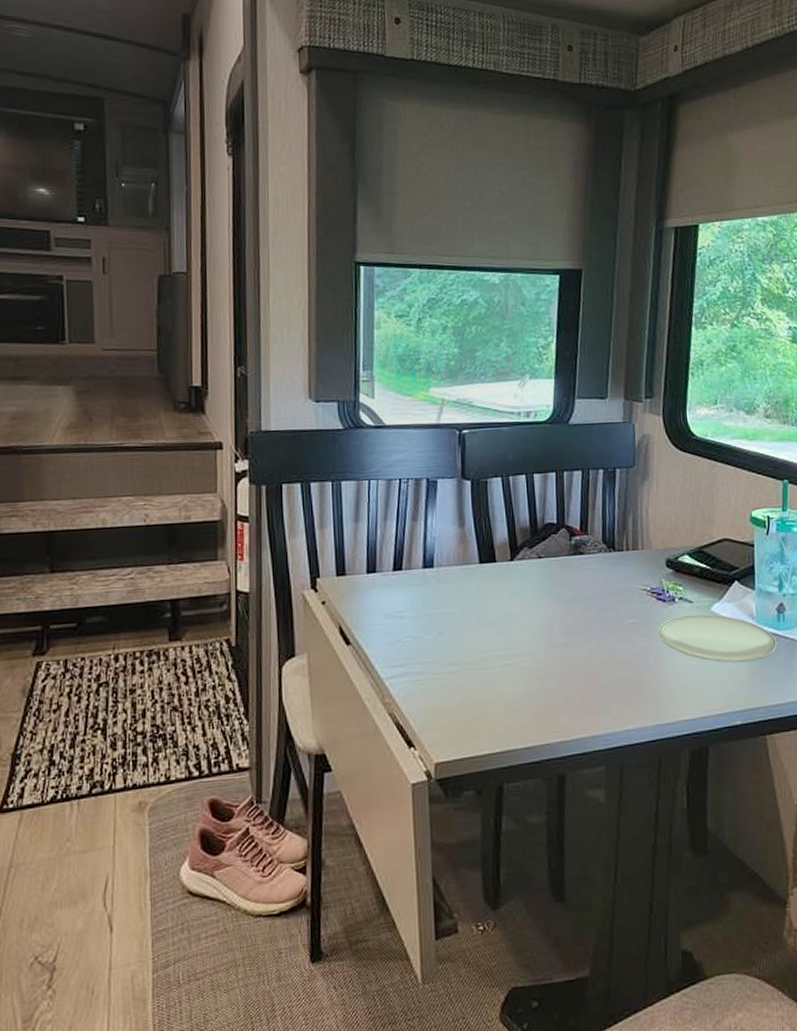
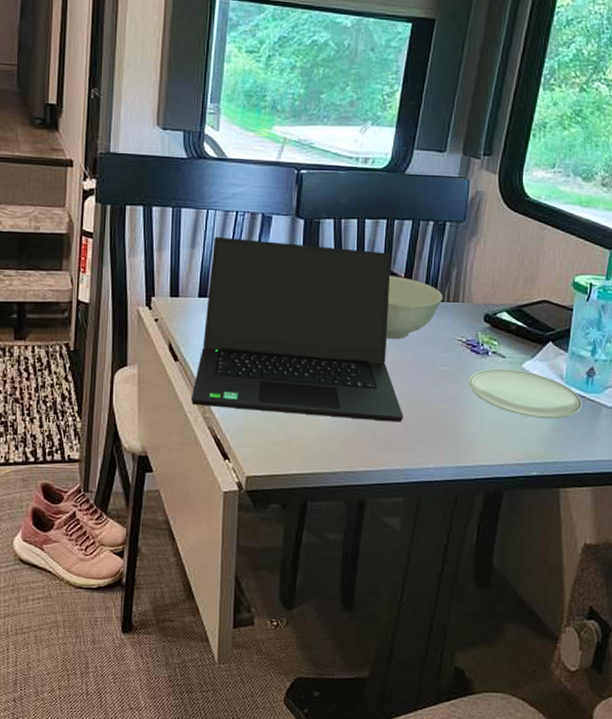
laptop: none [368,506,595,692] -> present [191,236,403,422]
bowl: none [564,529,622,597] -> present [385,276,443,340]

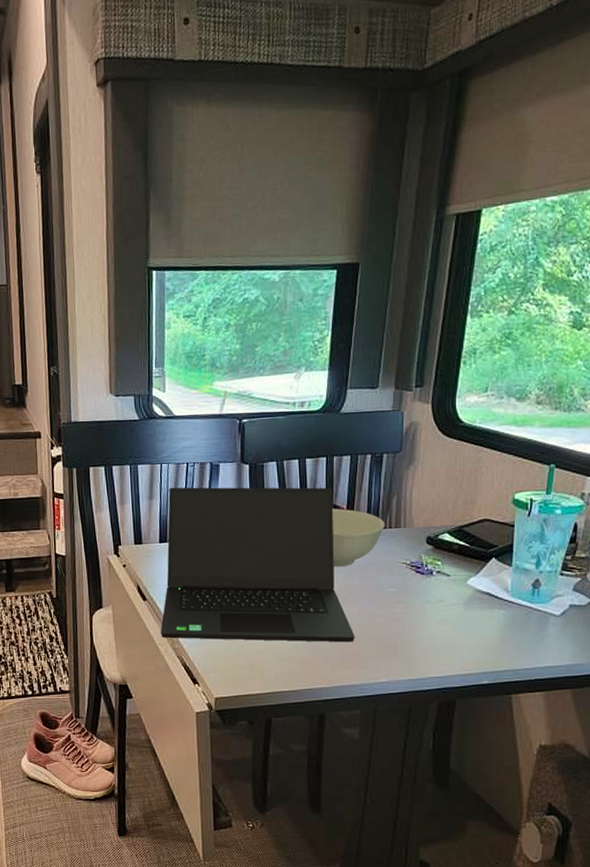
plate: present [468,368,583,419] -> none [415,586,530,631]

